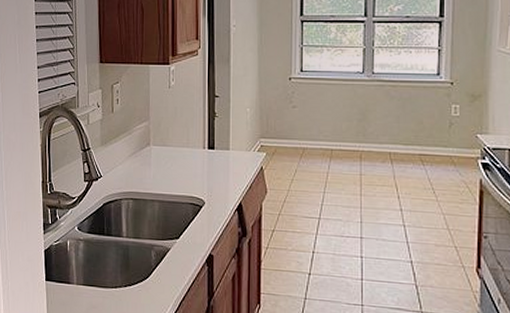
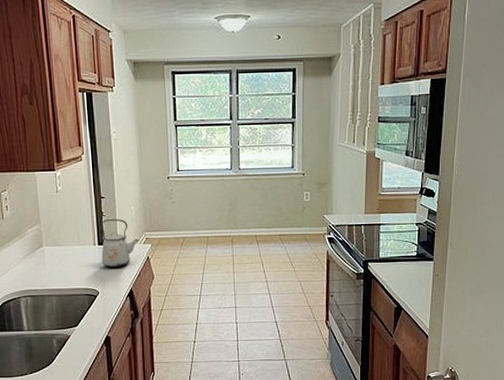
kettle: none [211,121,254,176] -> present [99,219,140,268]

